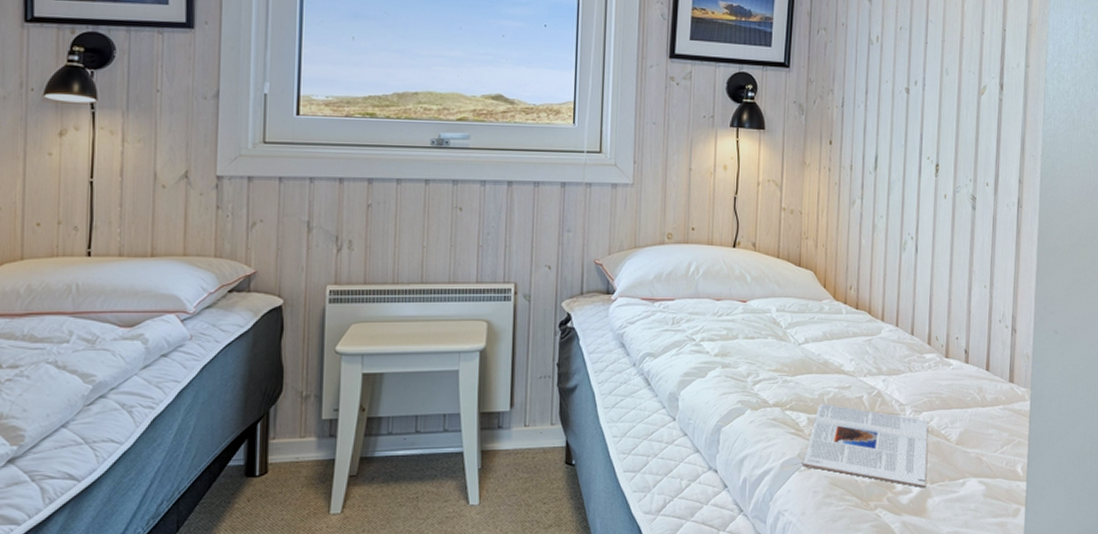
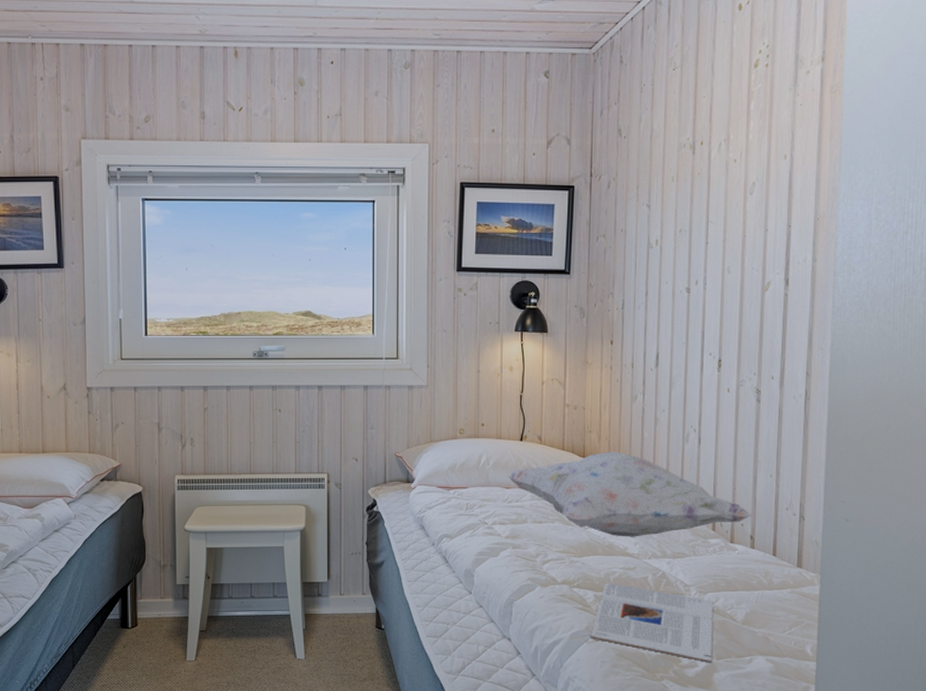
decorative pillow: none [718,260,968,353] -> present [507,452,753,537]

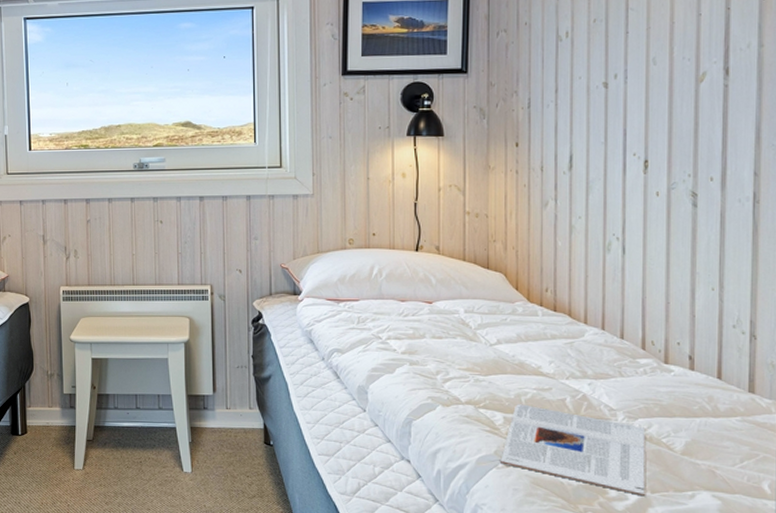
decorative pillow: present [507,452,753,537] -> none [402,262,692,355]

